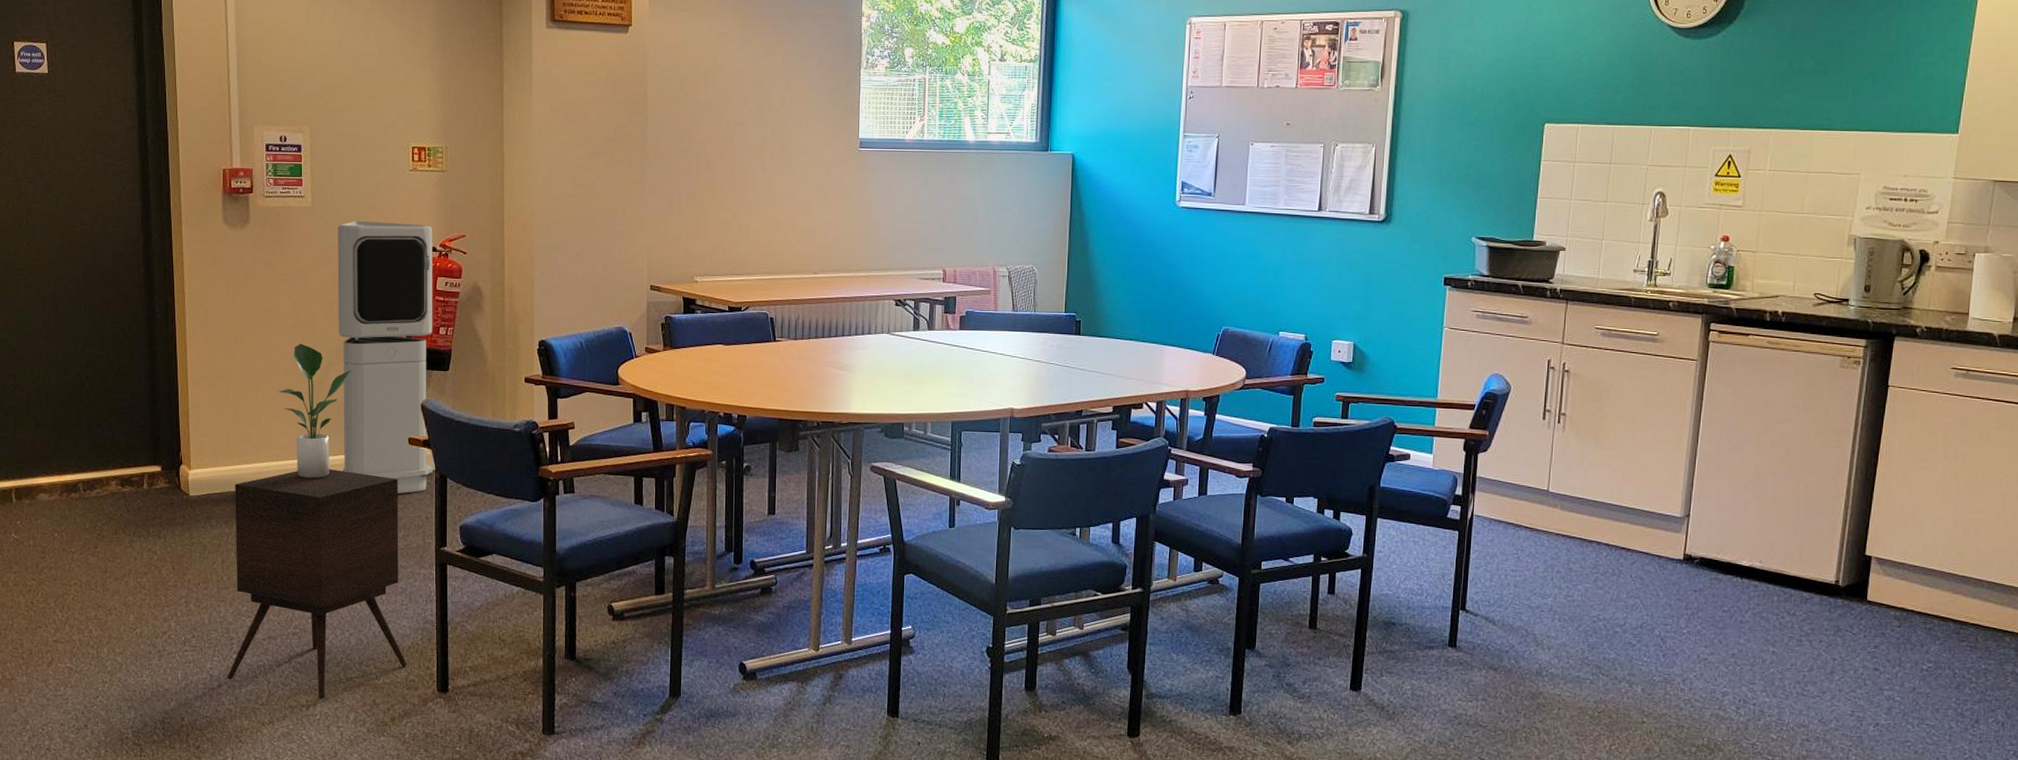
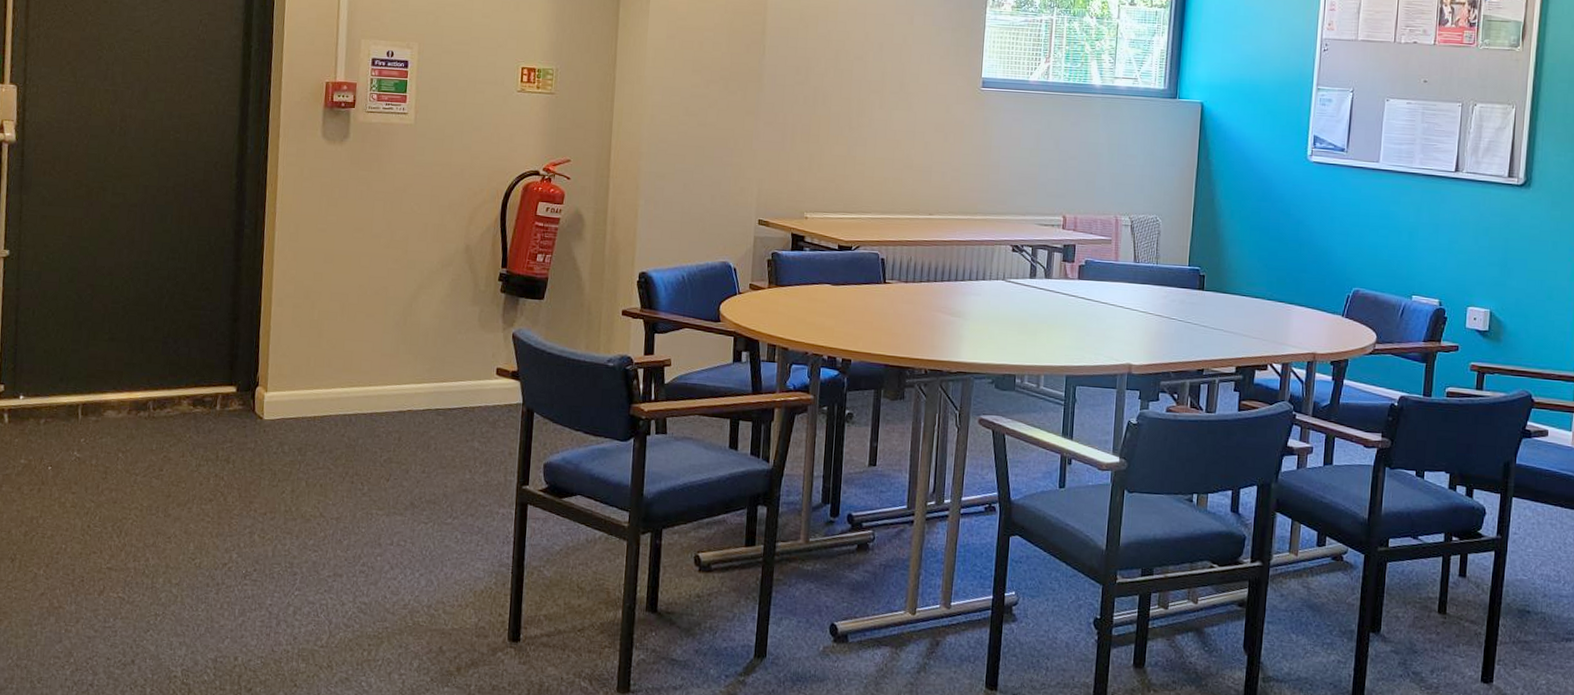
side table: present [227,468,407,699] -> none [287,397,483,644]
potted plant: present [279,343,351,479] -> none [365,264,442,408]
air purifier: present [337,221,433,494] -> none [425,141,537,427]

